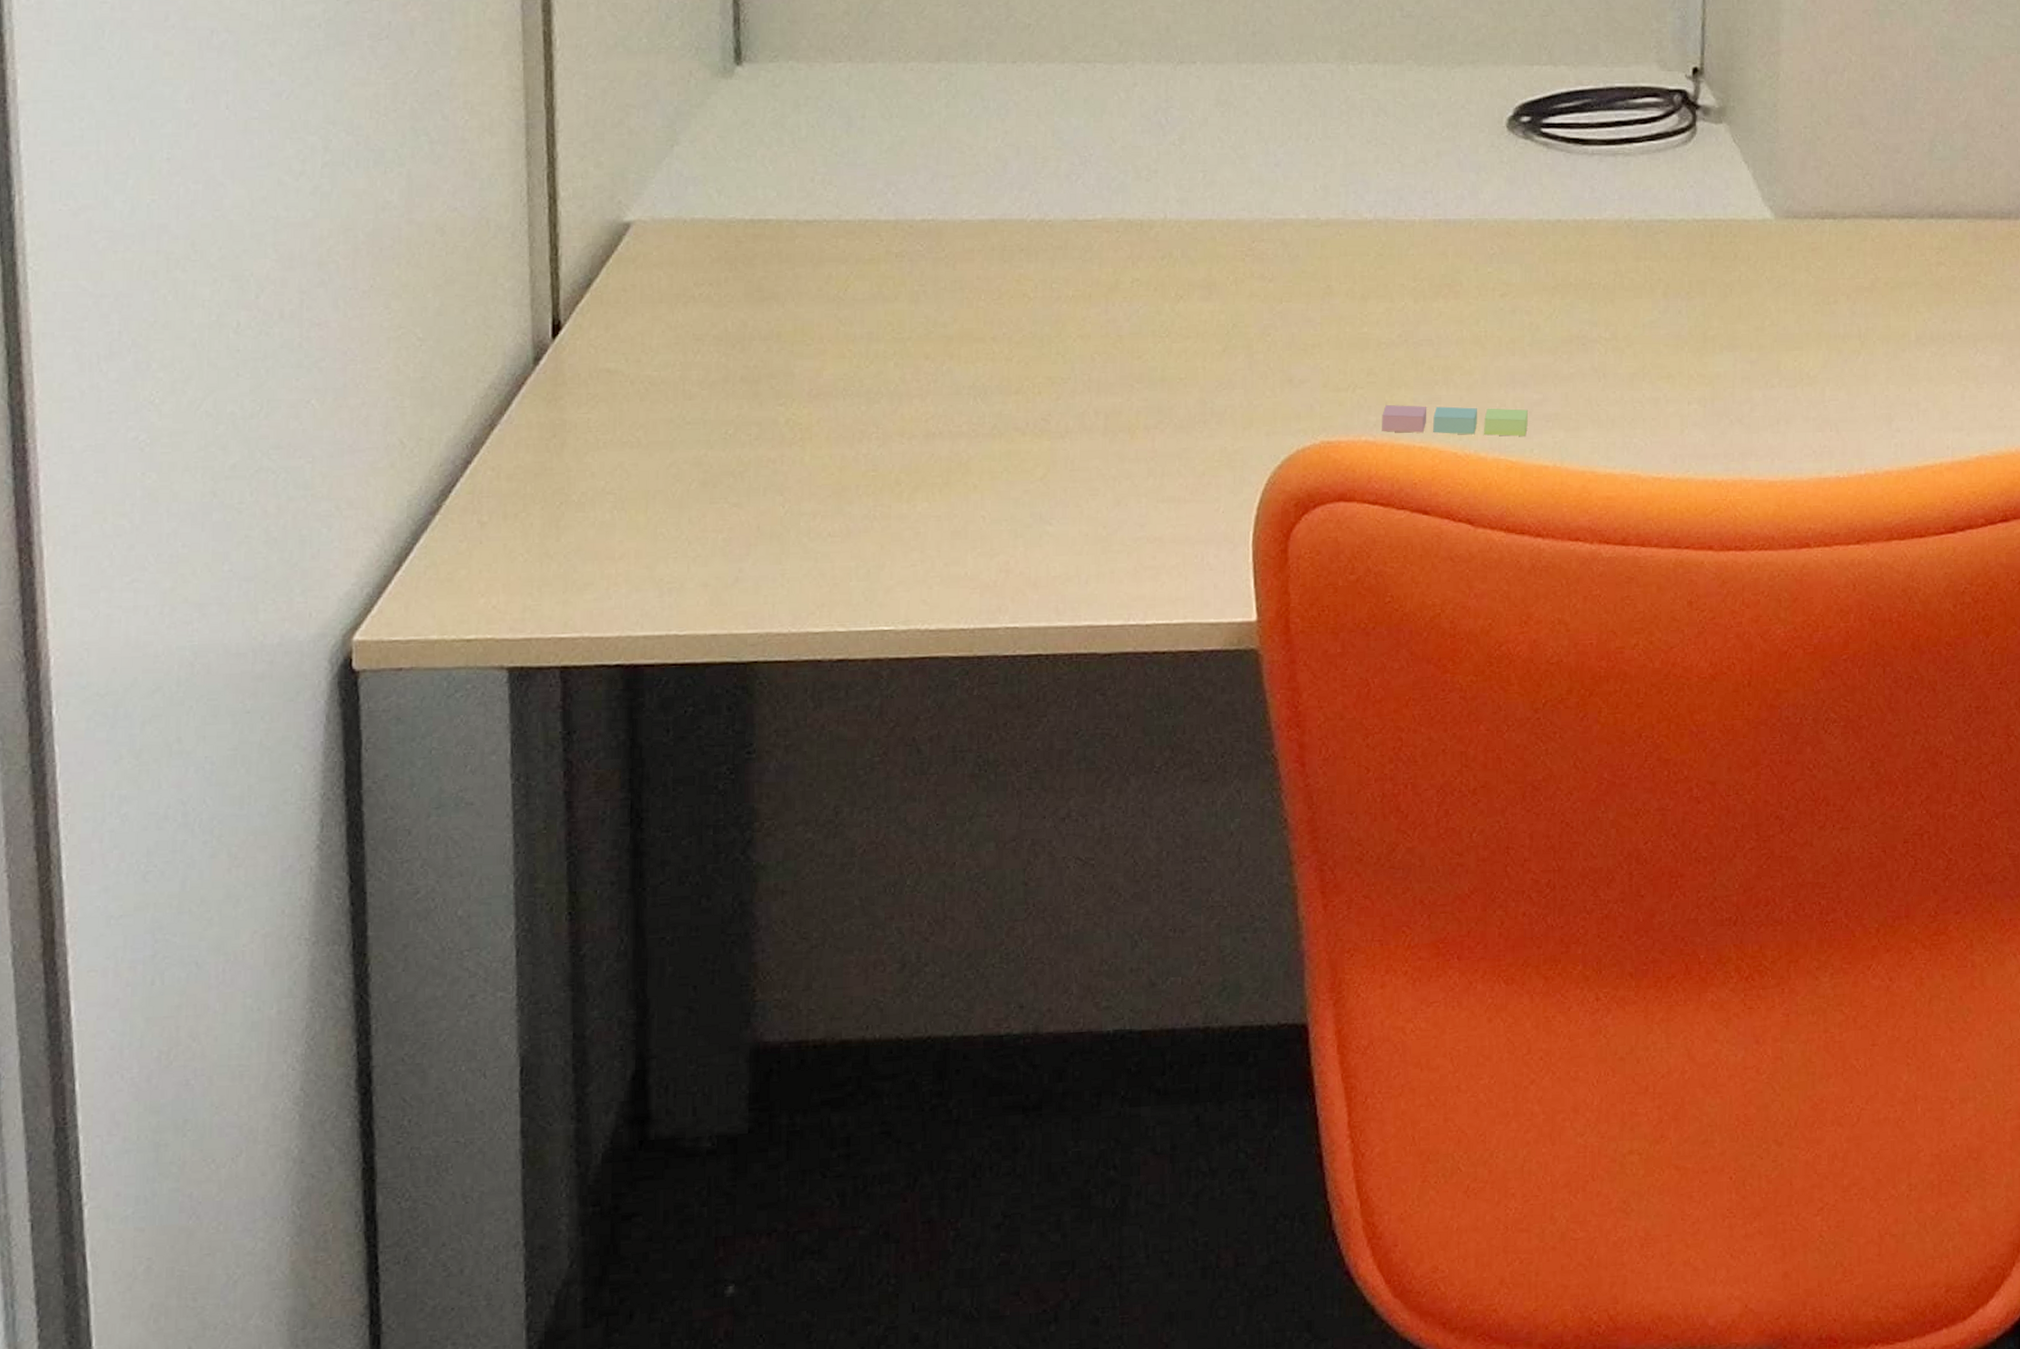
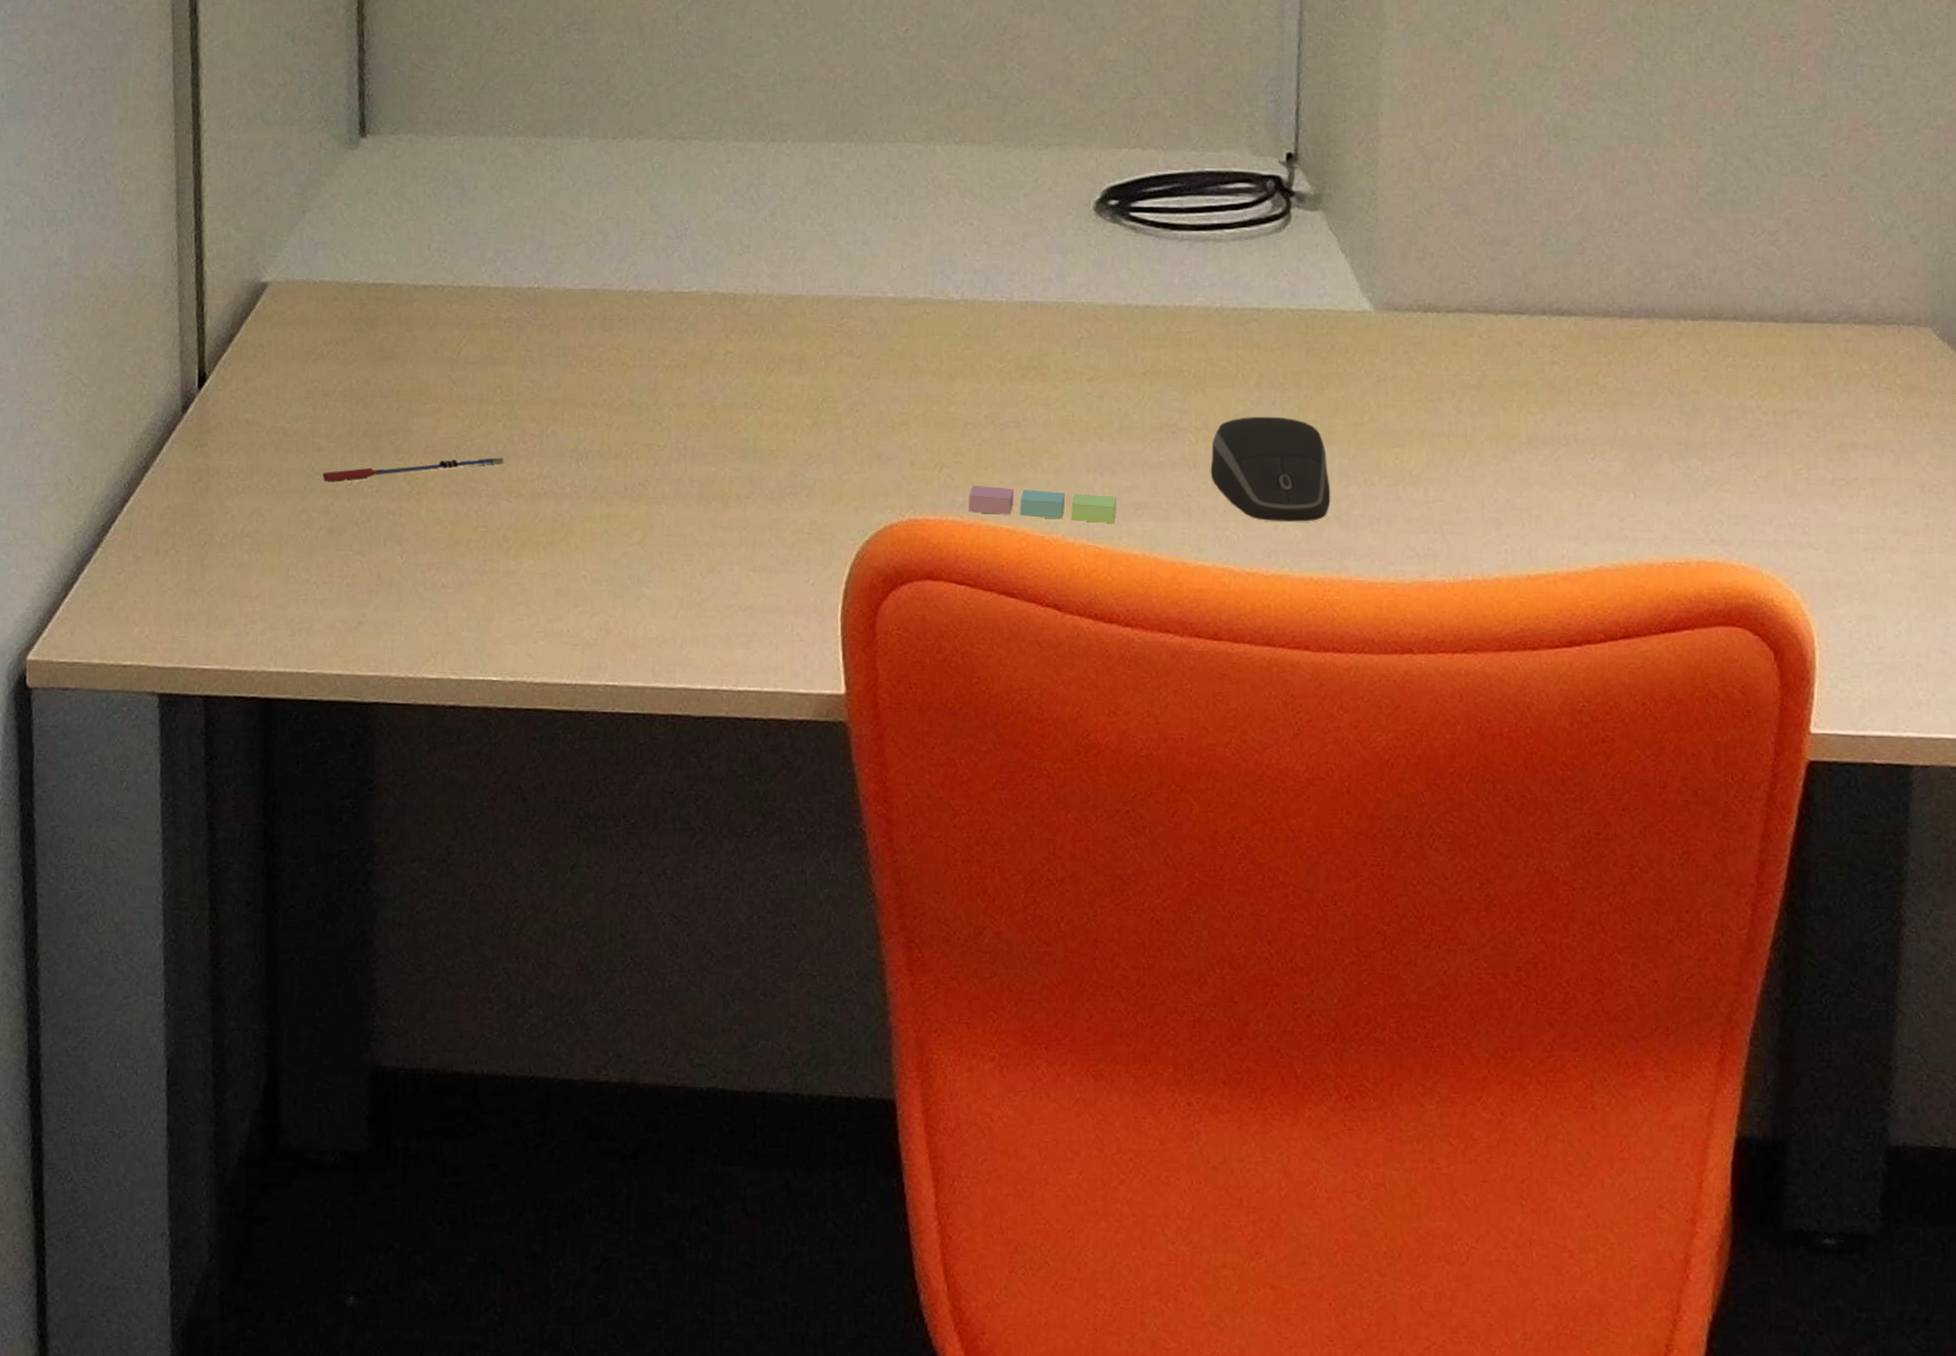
pen: none [694,398,897,432] -> present [322,457,505,483]
computer mouse: none [1619,325,1734,427] -> present [1210,416,1331,522]

